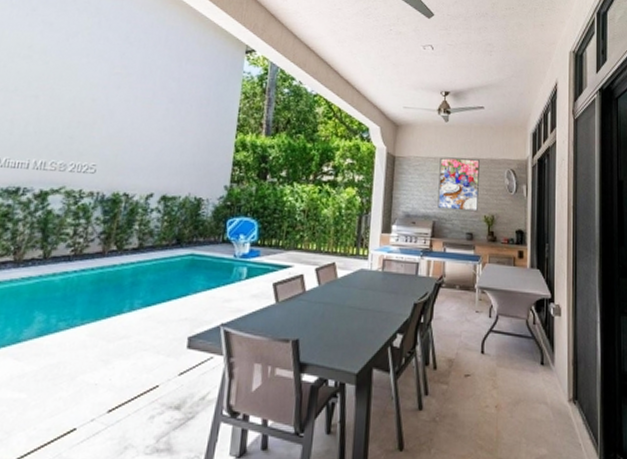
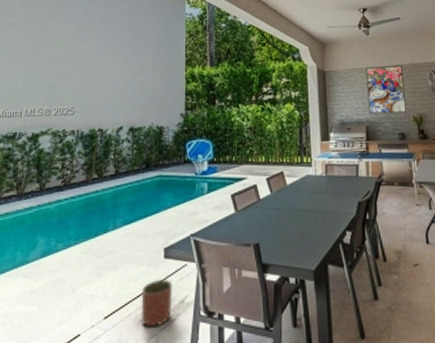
planter: none [151,371,194,424] -> present [140,279,173,326]

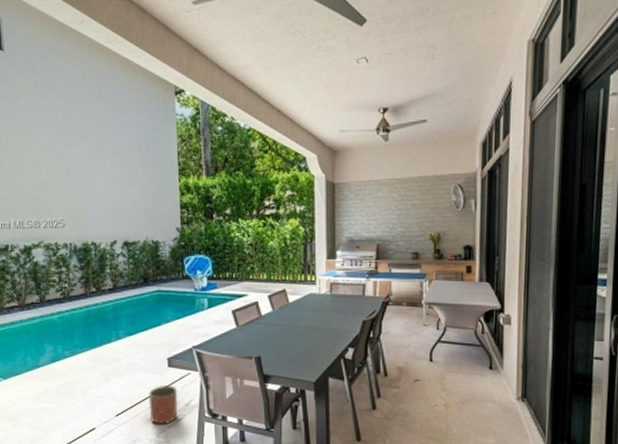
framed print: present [366,66,406,114] -> none [381,178,424,232]

